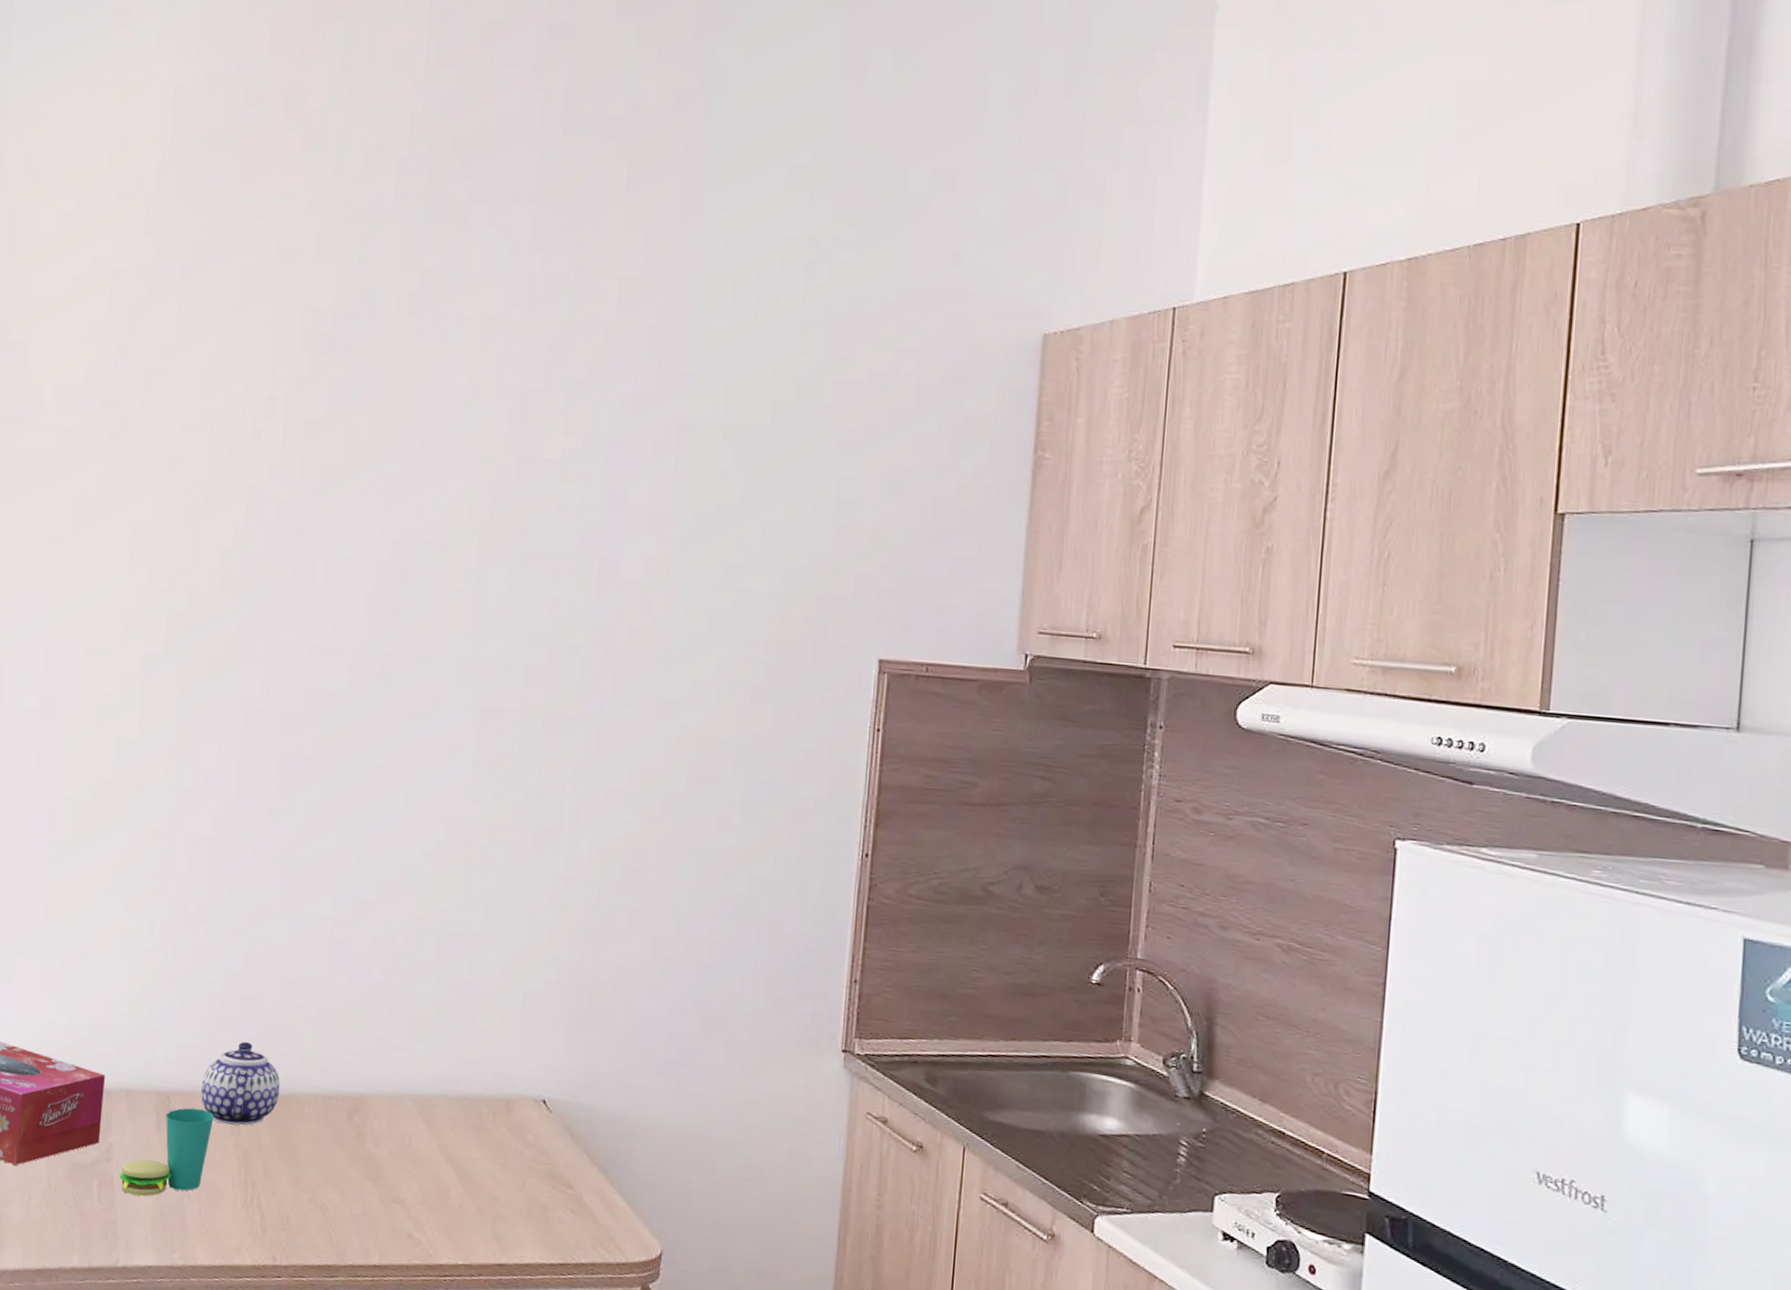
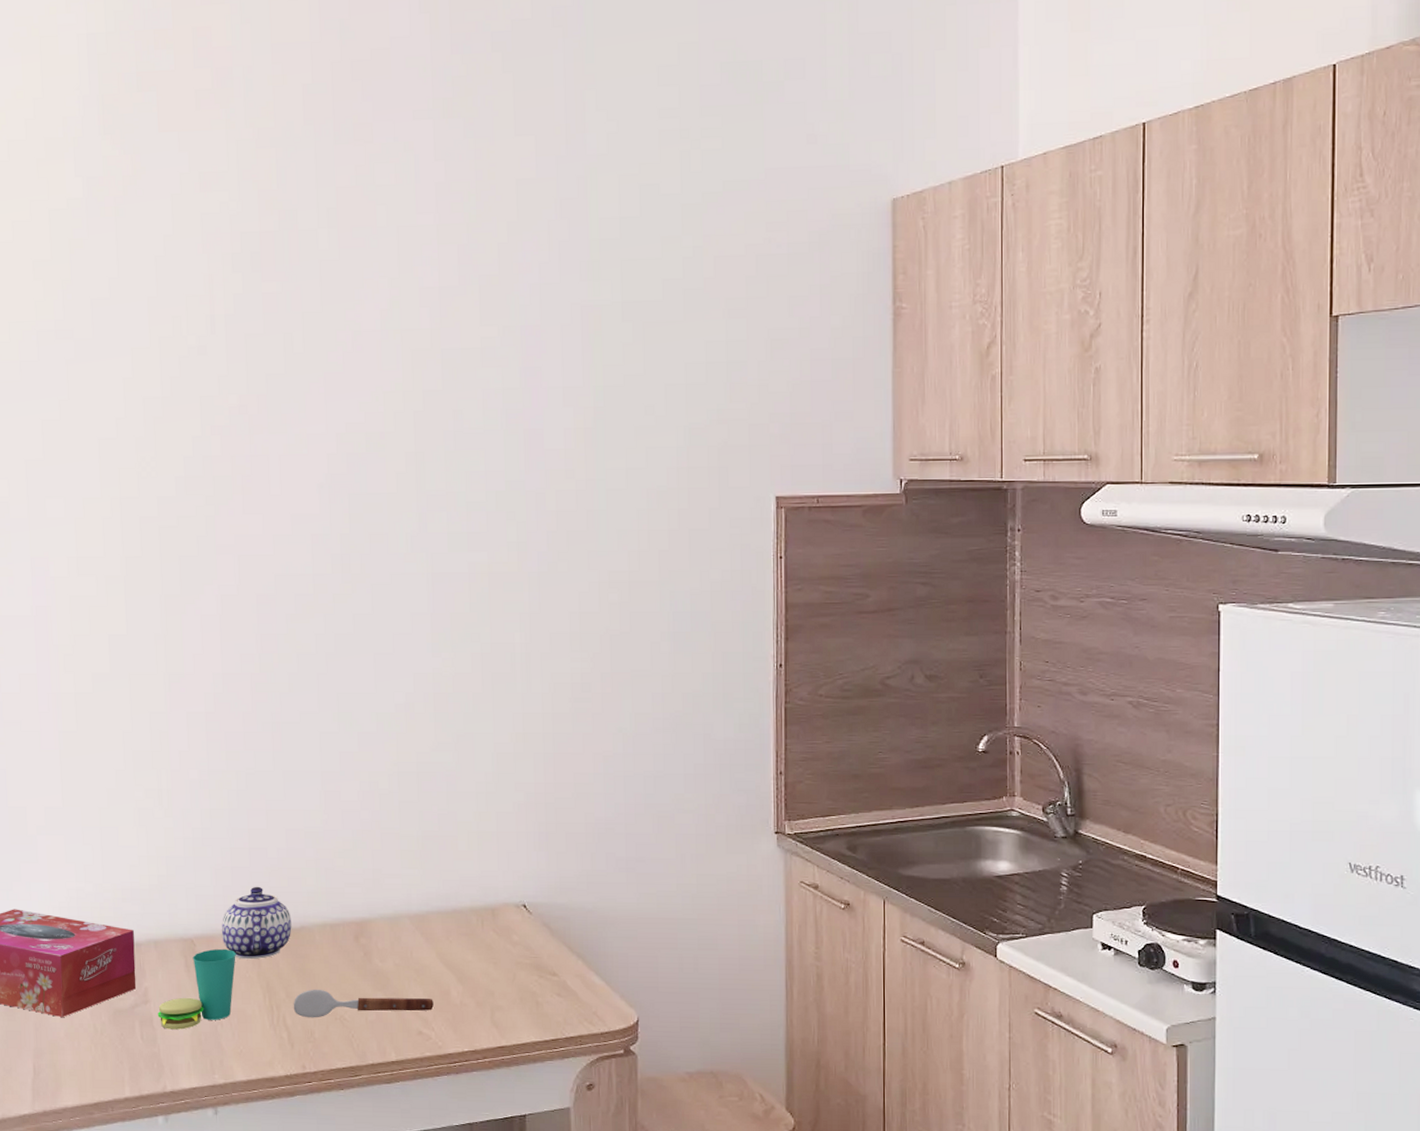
soupspoon: none [270,1168,429,1211] -> present [293,989,434,1018]

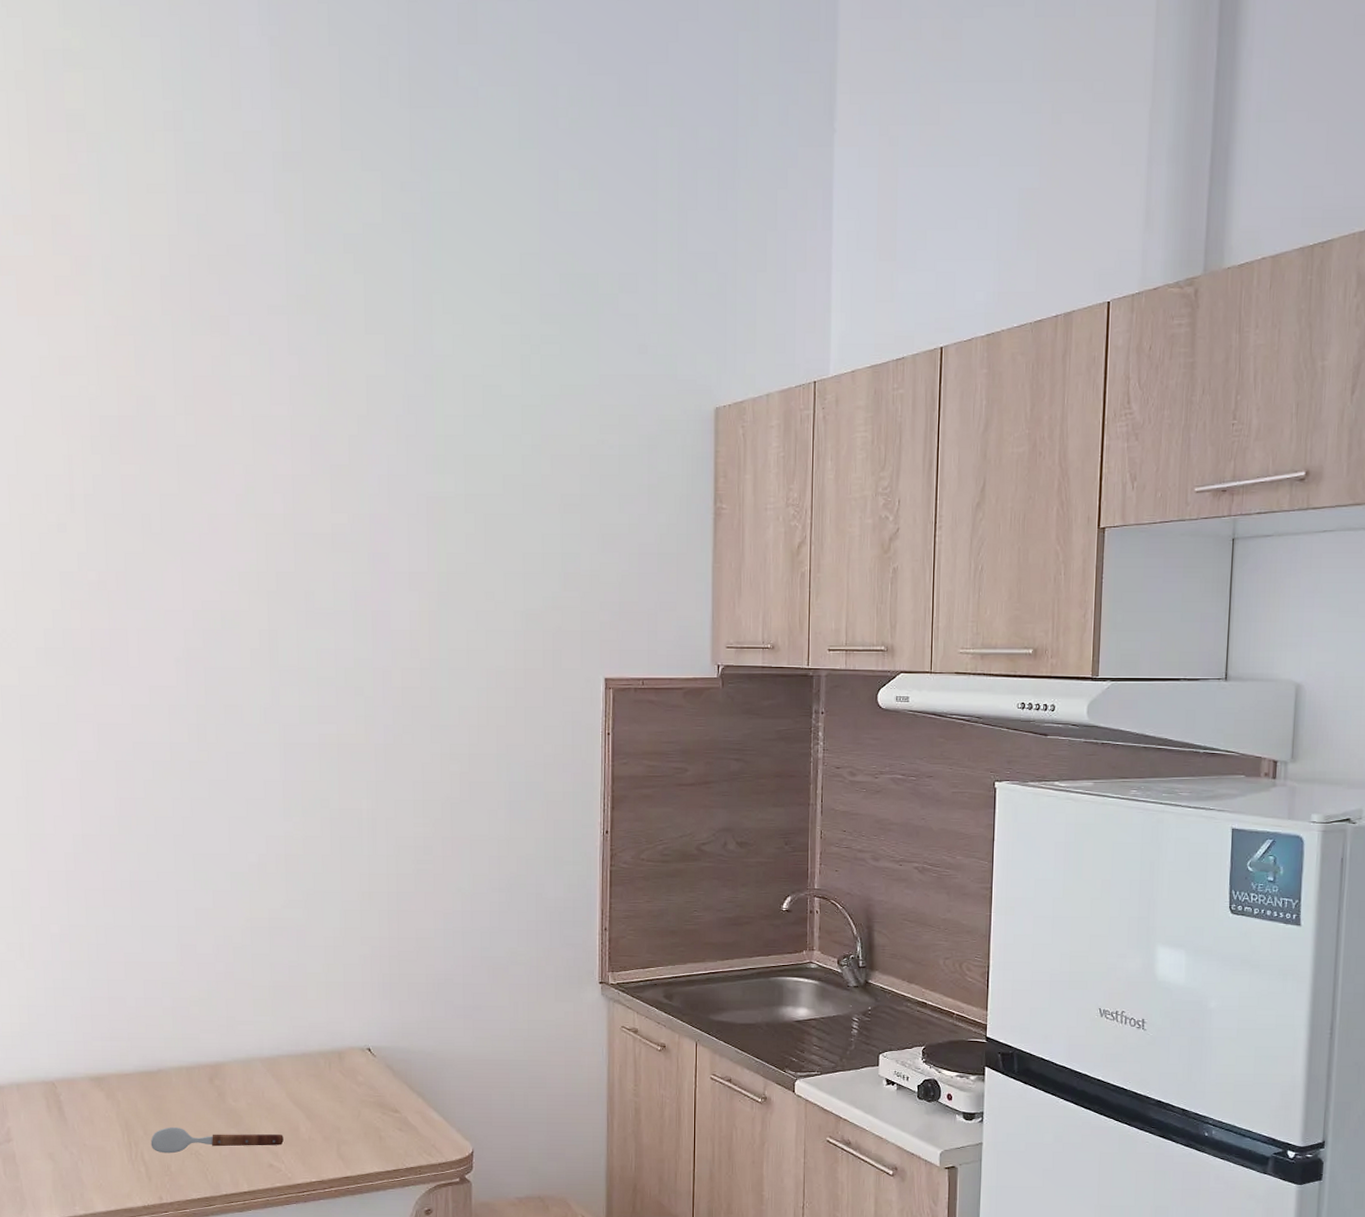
cup: present [157,948,236,1030] -> none [20,1090,96,1166]
teapot: present [221,886,292,960] -> none [81,1032,150,1101]

